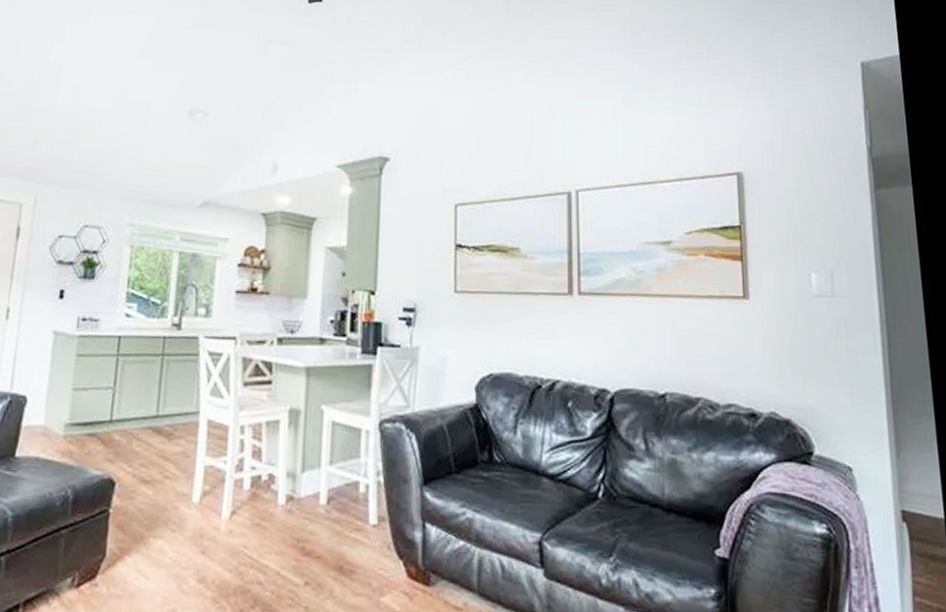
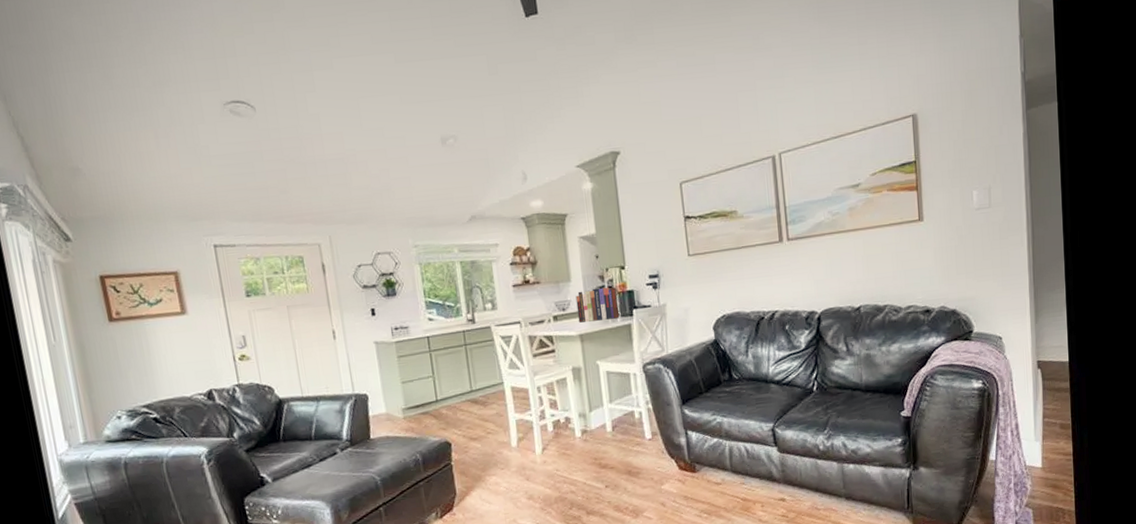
books: none [307,312,361,355] -> present [575,287,620,323]

